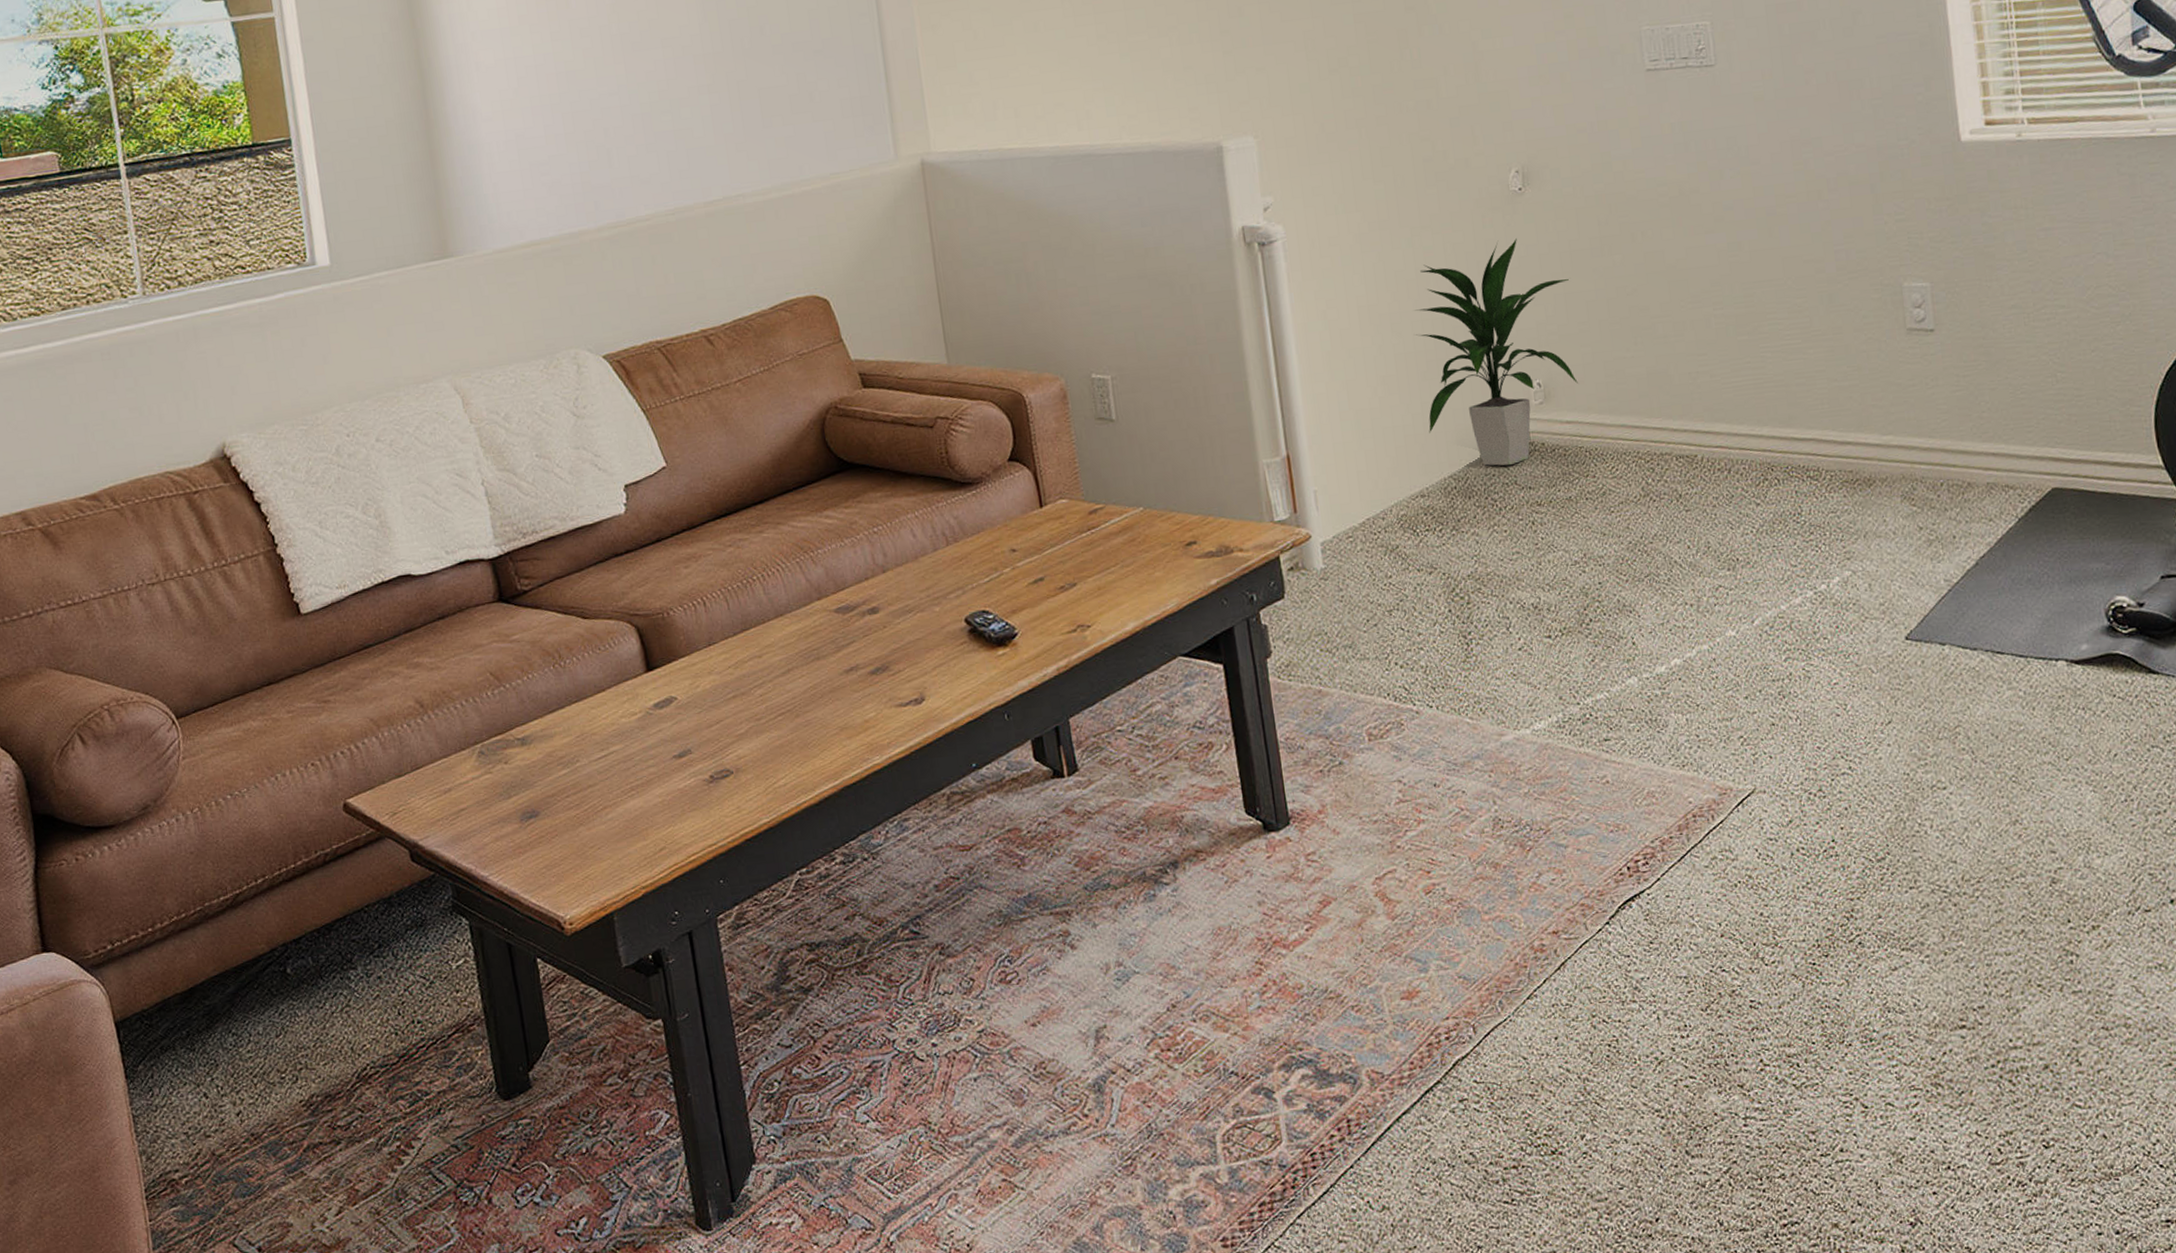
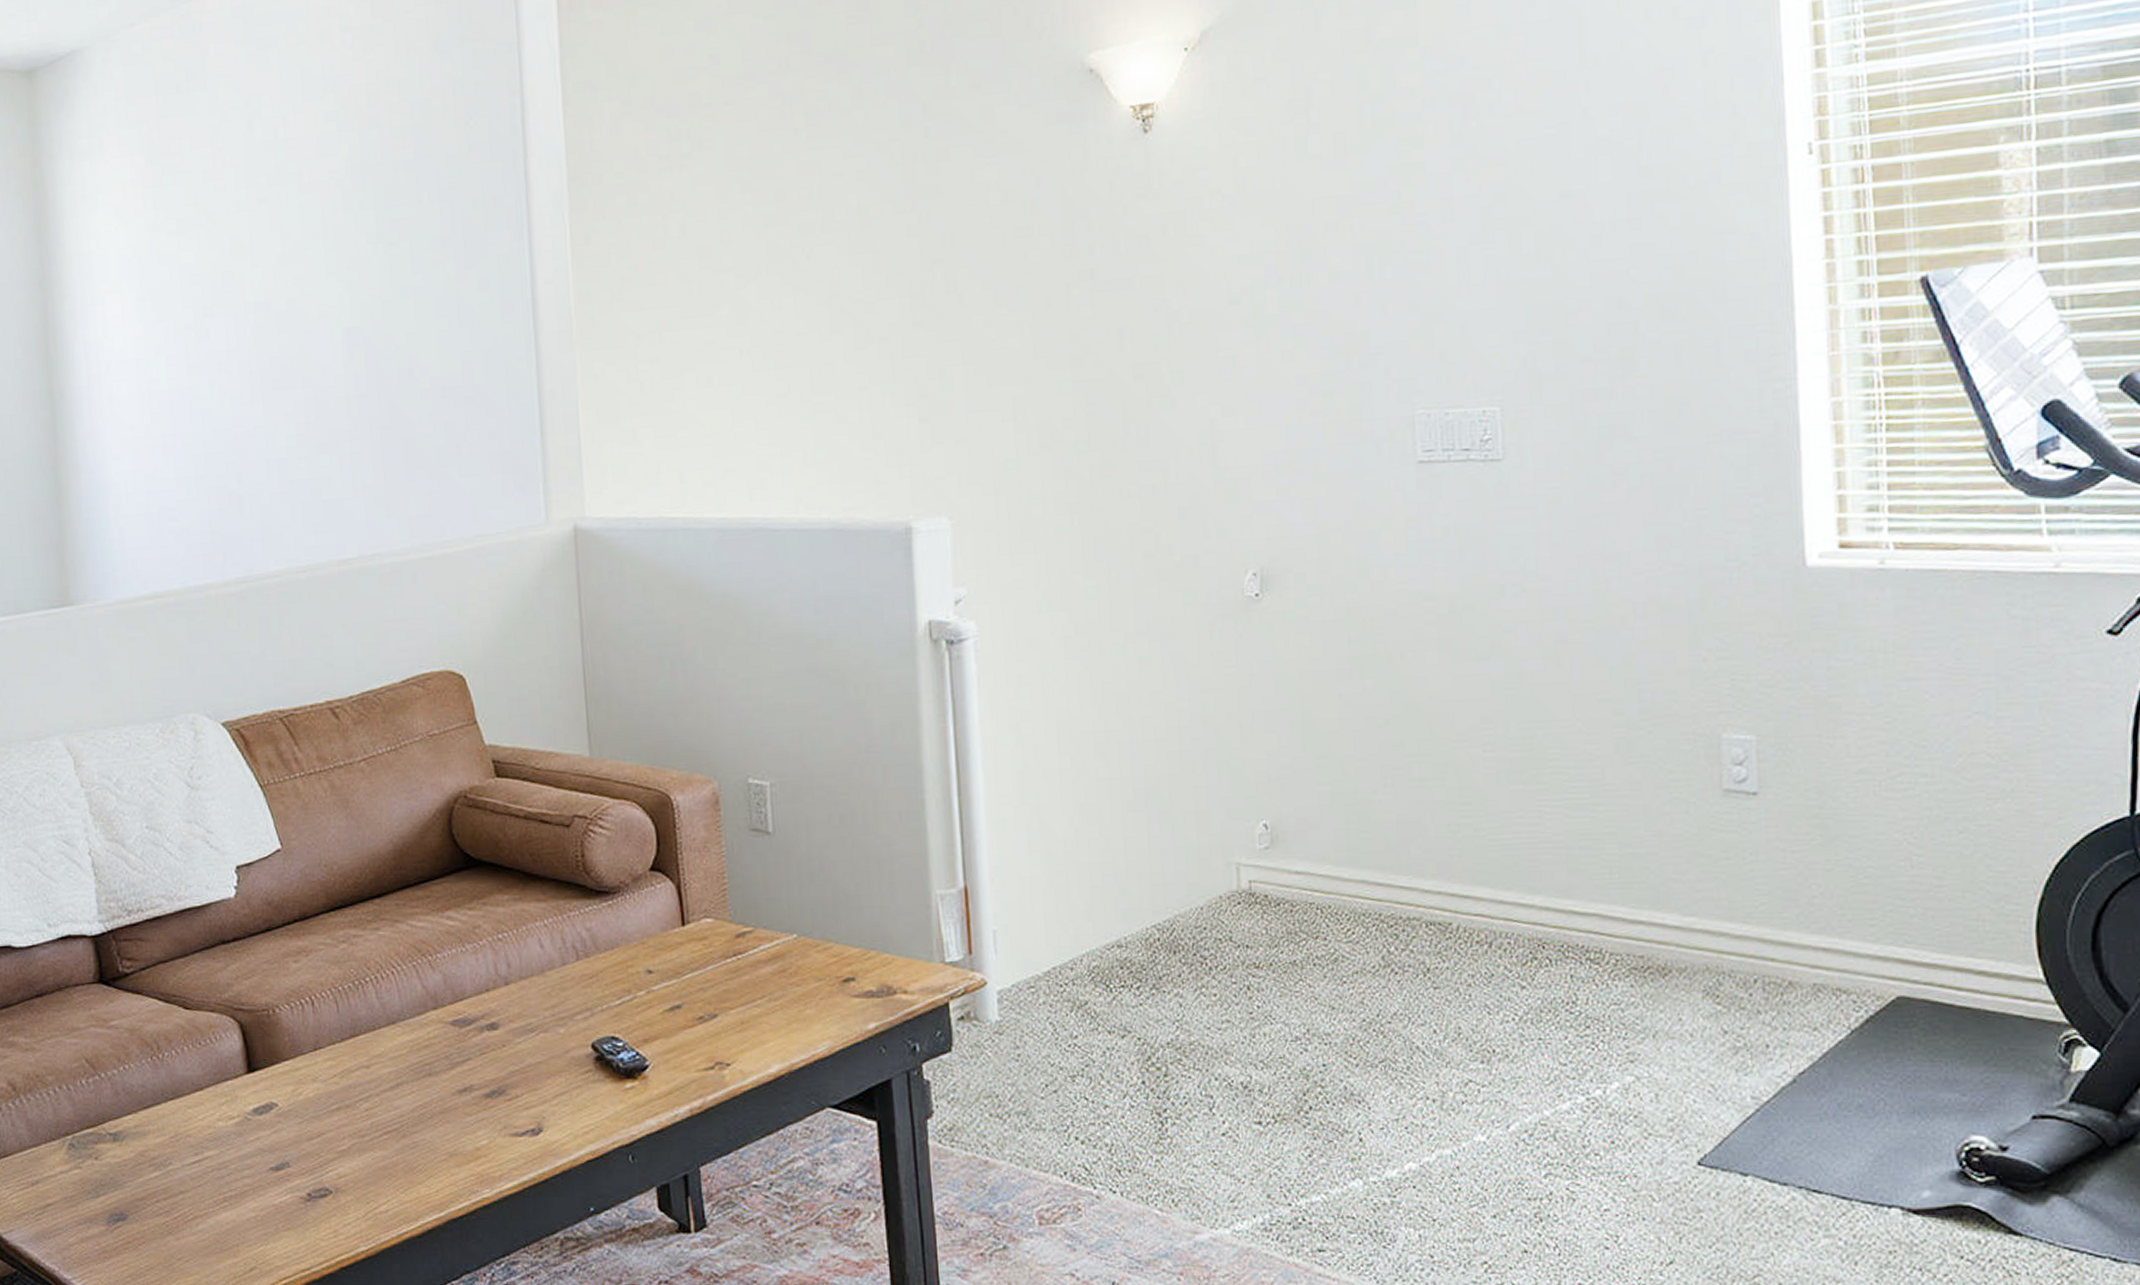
indoor plant: present [1414,238,1578,466] -> none [1123,652,1312,919]

